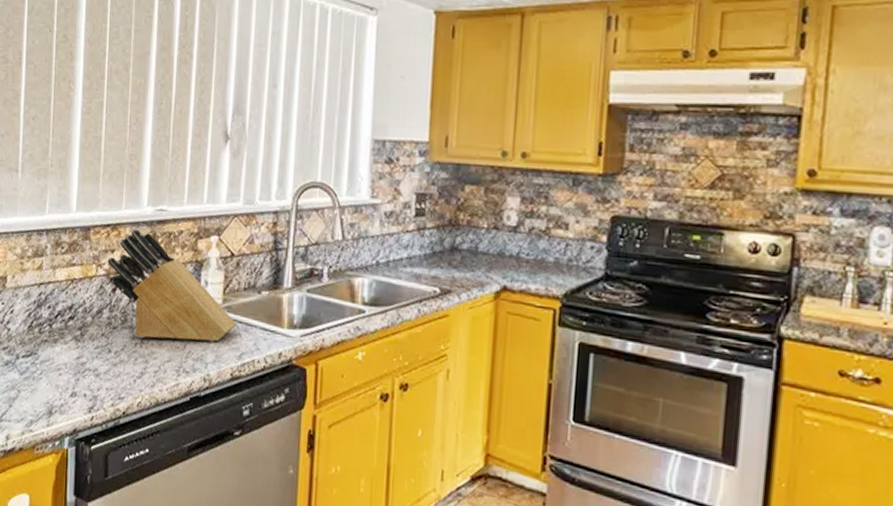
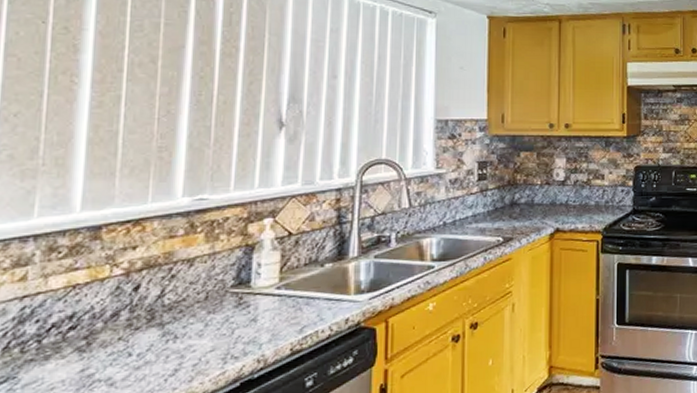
knife block: present [107,228,237,342] -> none [126,221,296,334]

